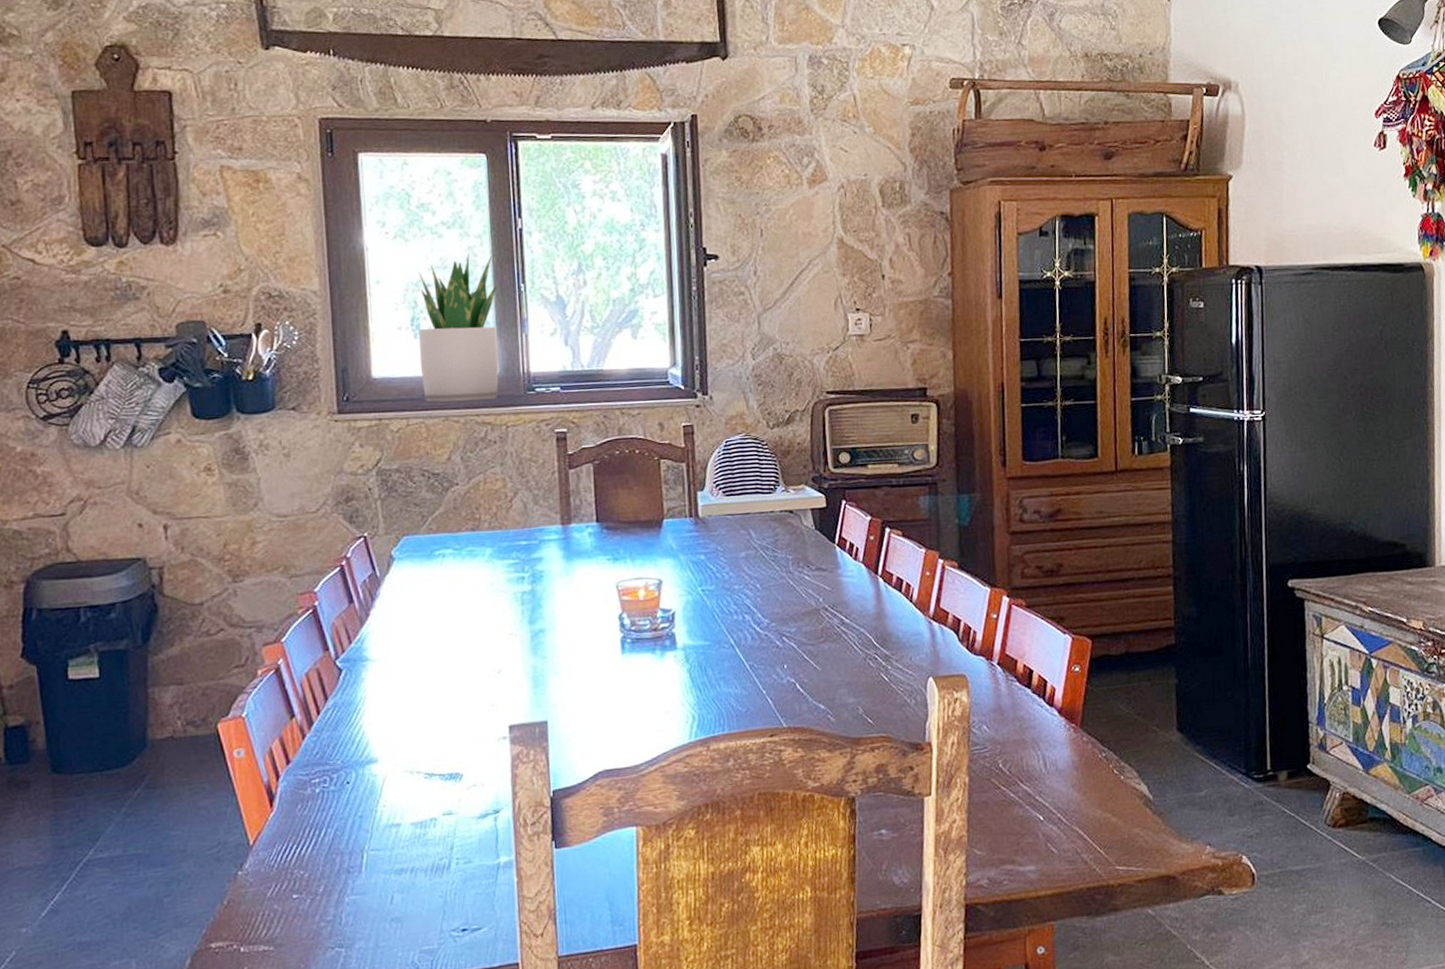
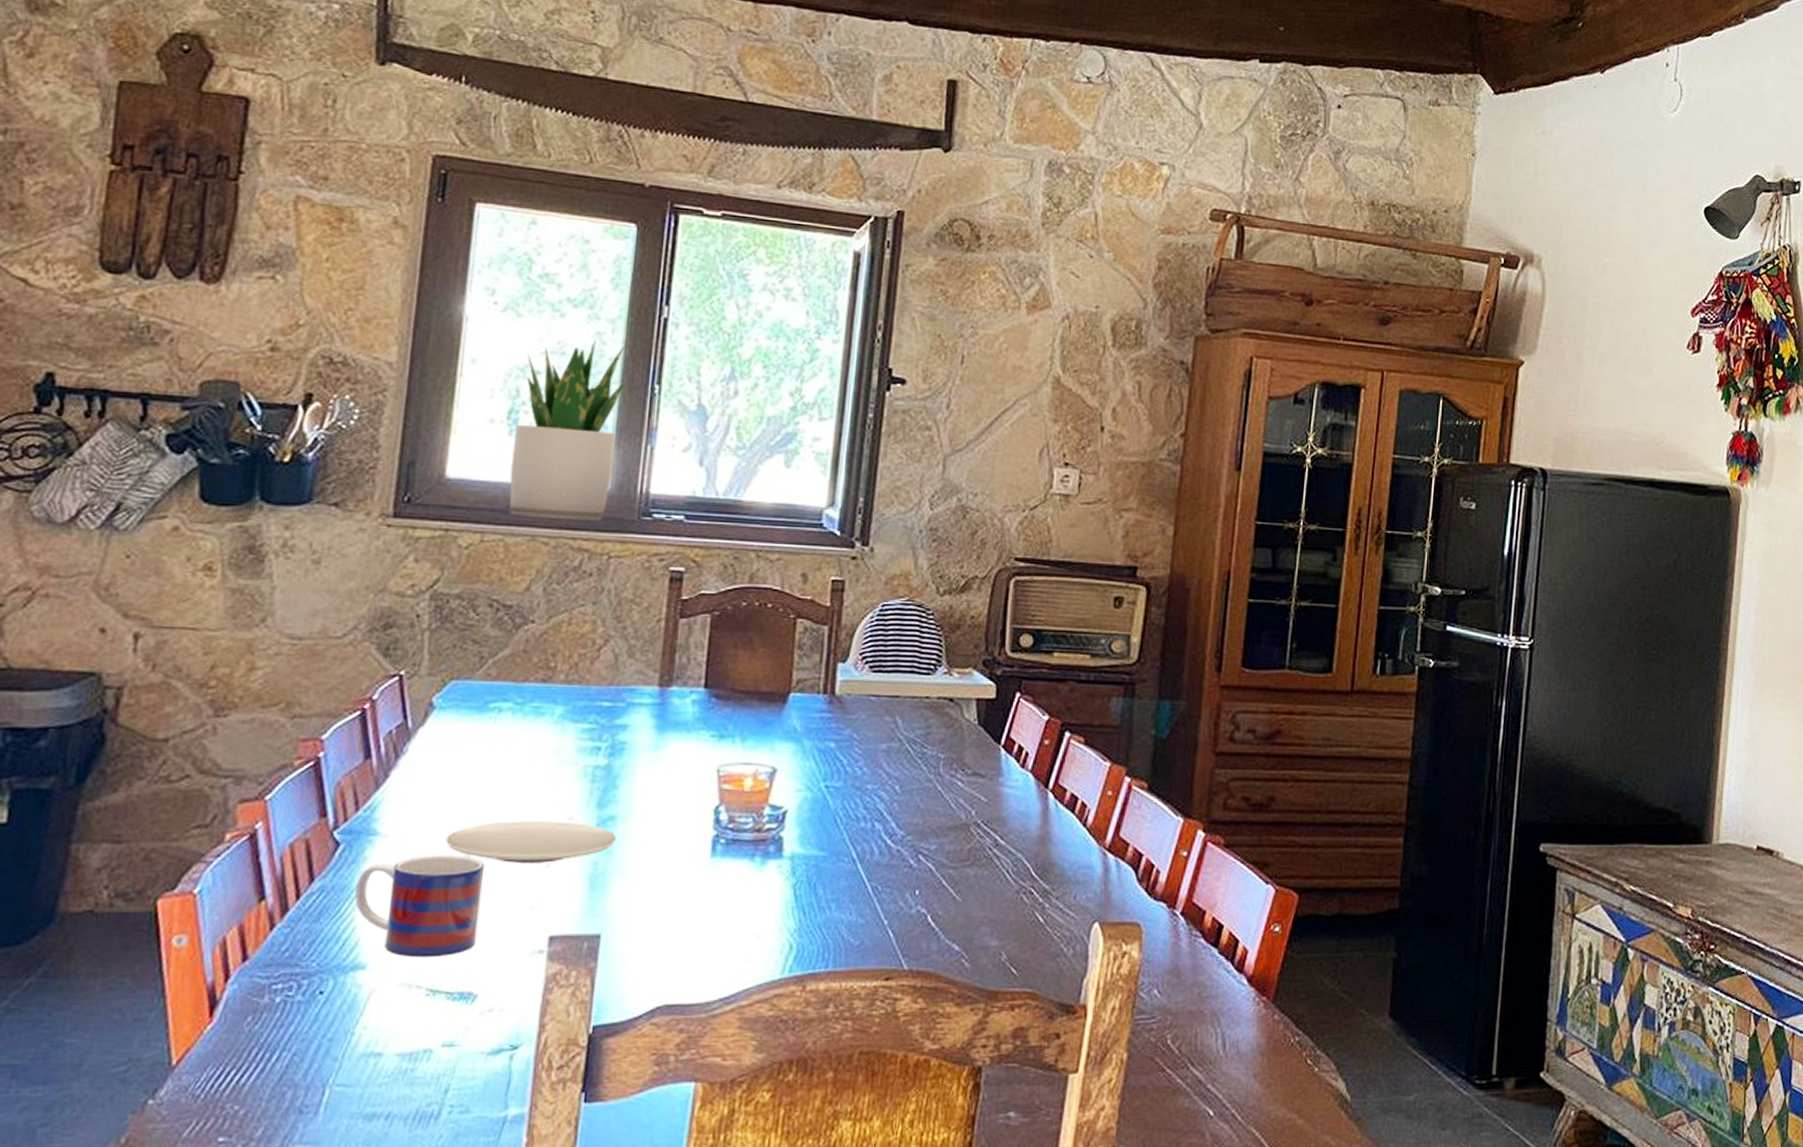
mug: none [359,670,455,751] -> present [355,855,486,958]
plate: none [420,637,547,673] -> present [446,821,616,863]

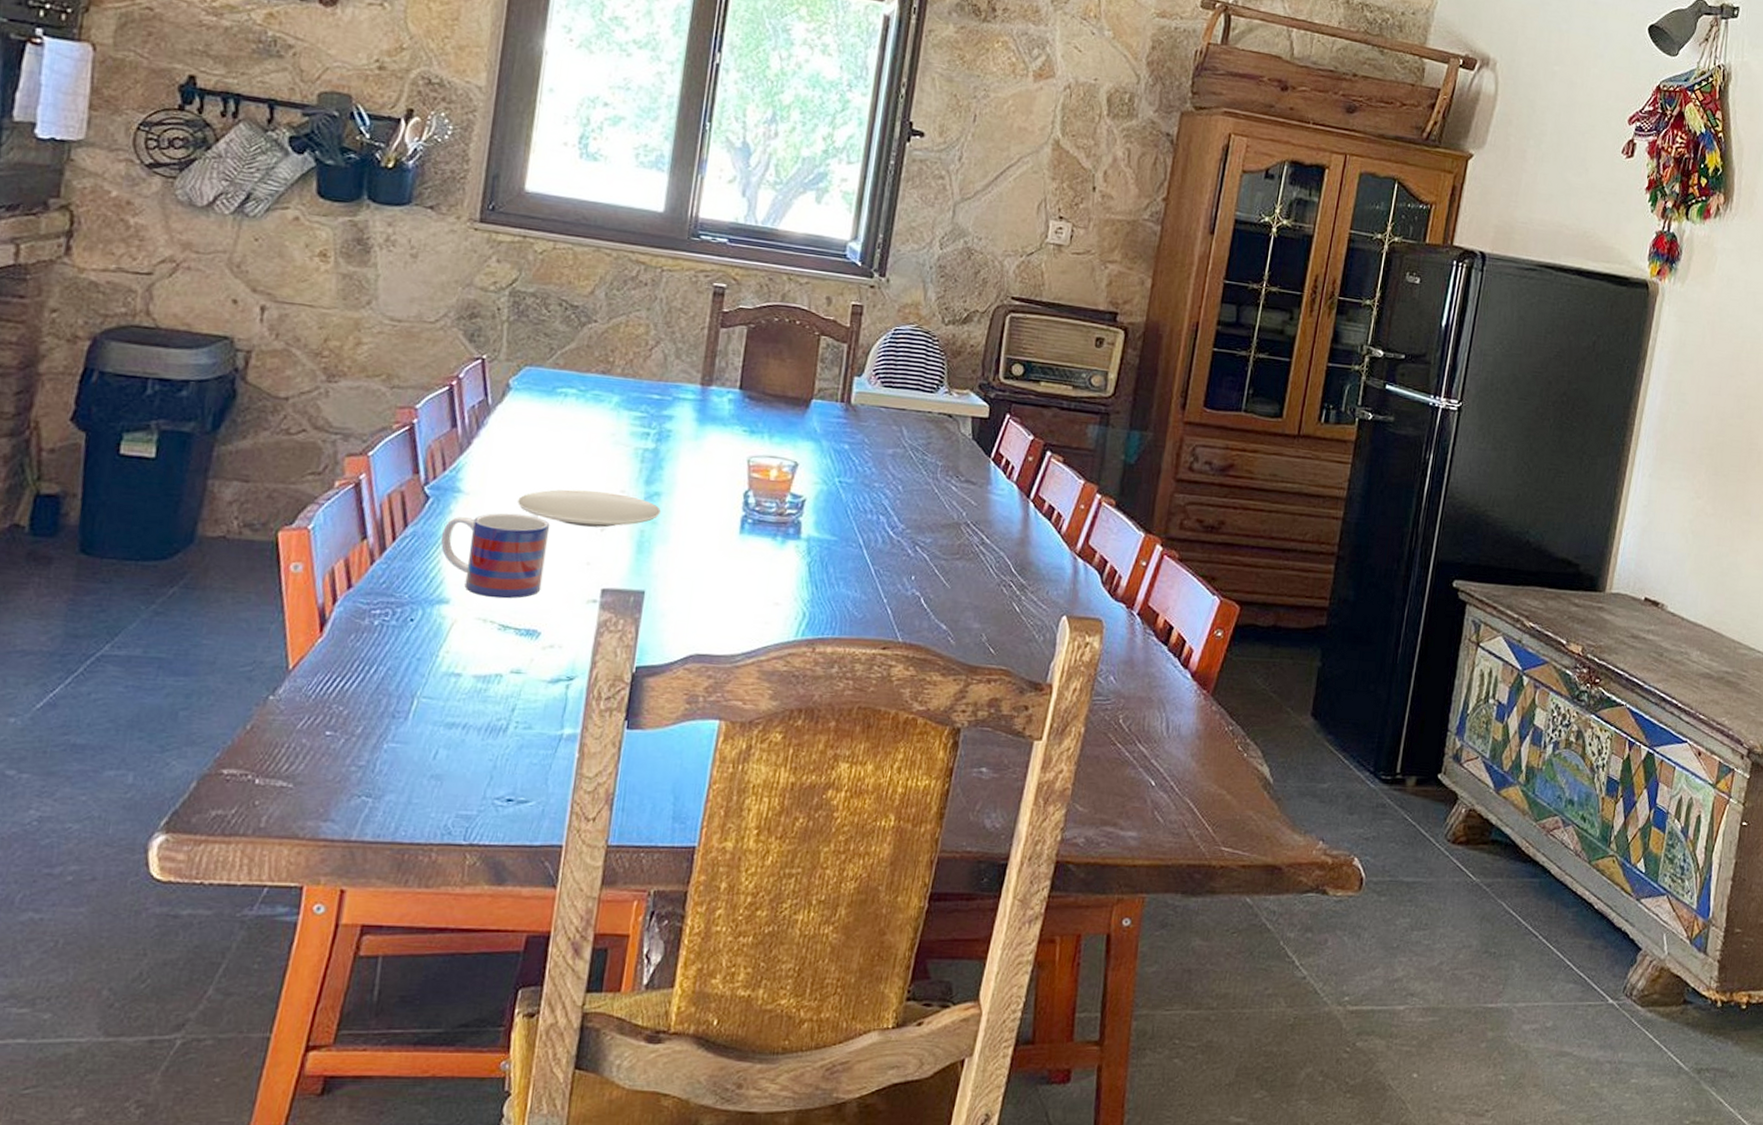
planter: present [509,340,625,523] -> none [578,79,682,240]

